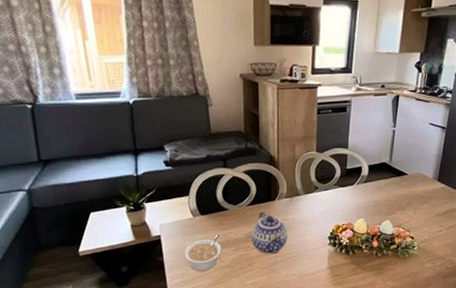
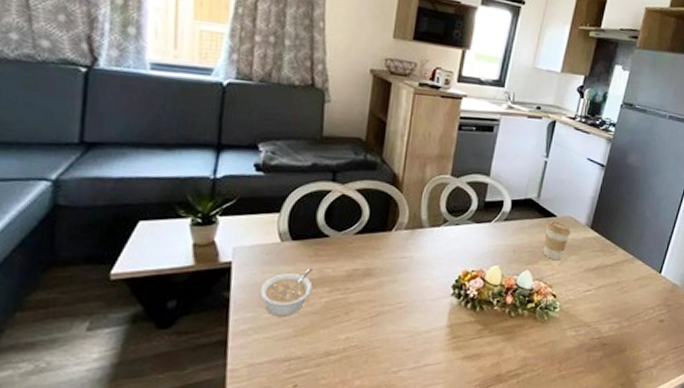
teapot: present [251,212,287,254] -> none [353,244,402,301]
coffee cup: none [399,178,422,210] -> present [543,221,572,261]

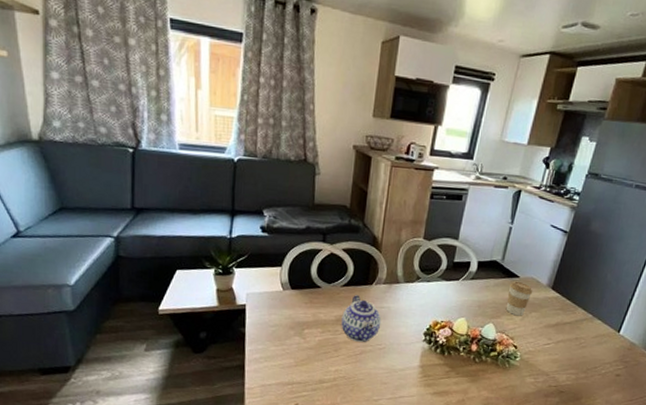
legume: present [260,268,313,316] -> none [268,312,309,350]
teapot: none [353,244,402,301] -> present [341,295,381,342]

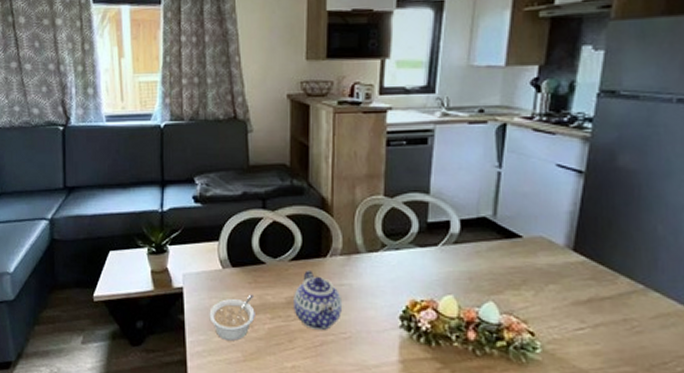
legume: none [268,312,309,350] -> present [209,294,255,341]
coffee cup: present [506,281,533,316] -> none [508,242,546,291]

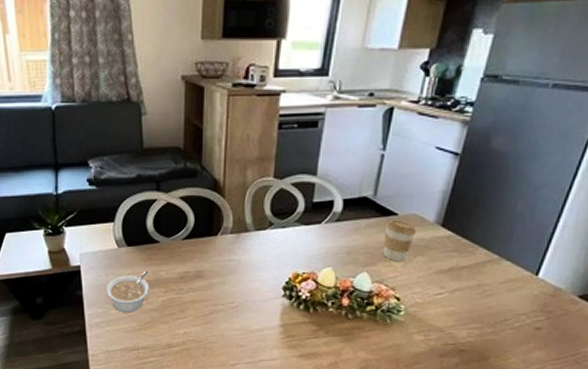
teapot: present [293,270,341,330] -> none [186,248,230,301]
coffee cup: none [508,242,546,291] -> present [382,219,417,262]

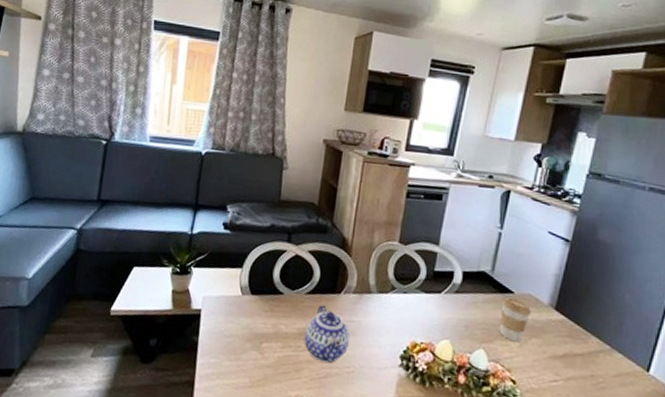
legume: present [106,271,150,312] -> none [222,322,268,366]
teapot: none [186,248,230,301] -> present [304,304,350,363]

